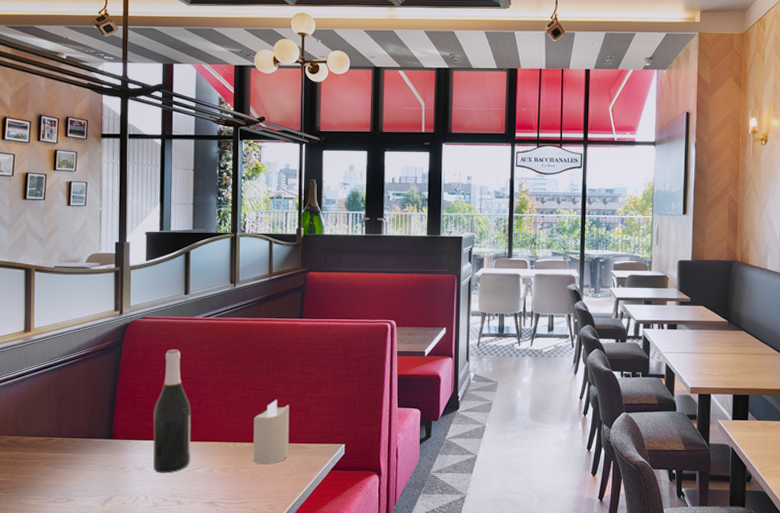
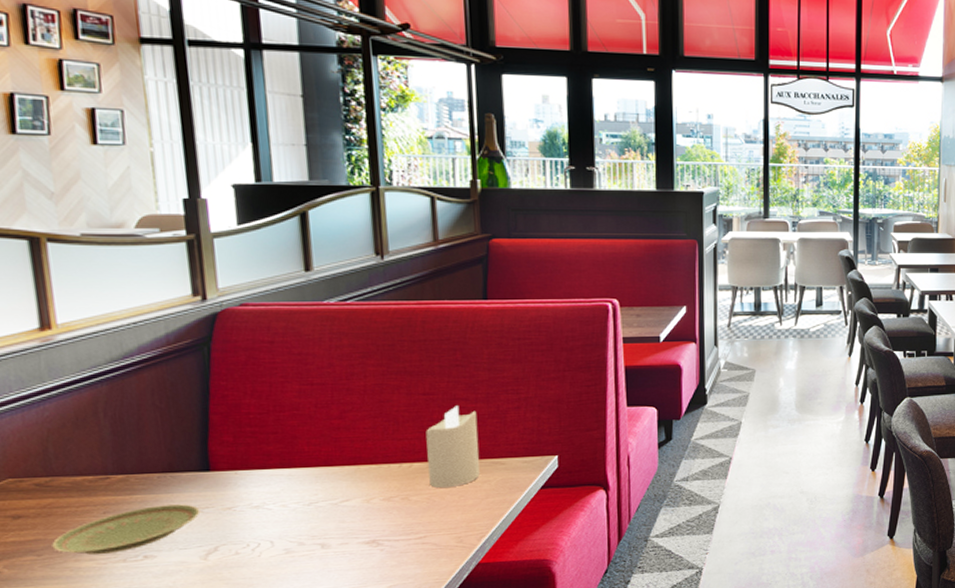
plate: none [14,462,104,495] -> present [51,504,201,555]
wine bottle: present [153,349,191,473] -> none [271,346,336,510]

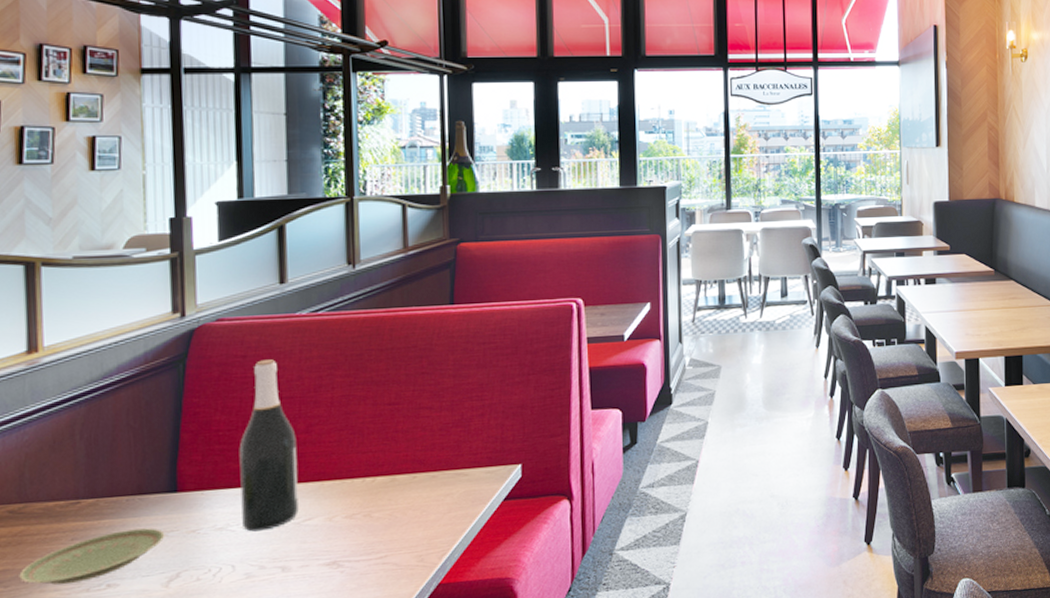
wine bottle: none [271,346,336,510] -> present [239,359,299,532]
candle: present [425,406,480,488] -> none [390,415,443,503]

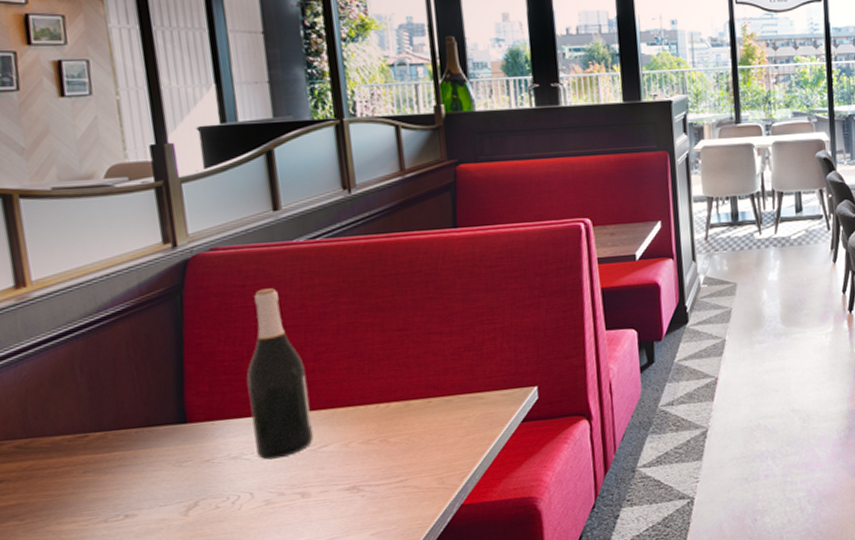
plate: present [19,528,165,585] -> none [33,459,179,517]

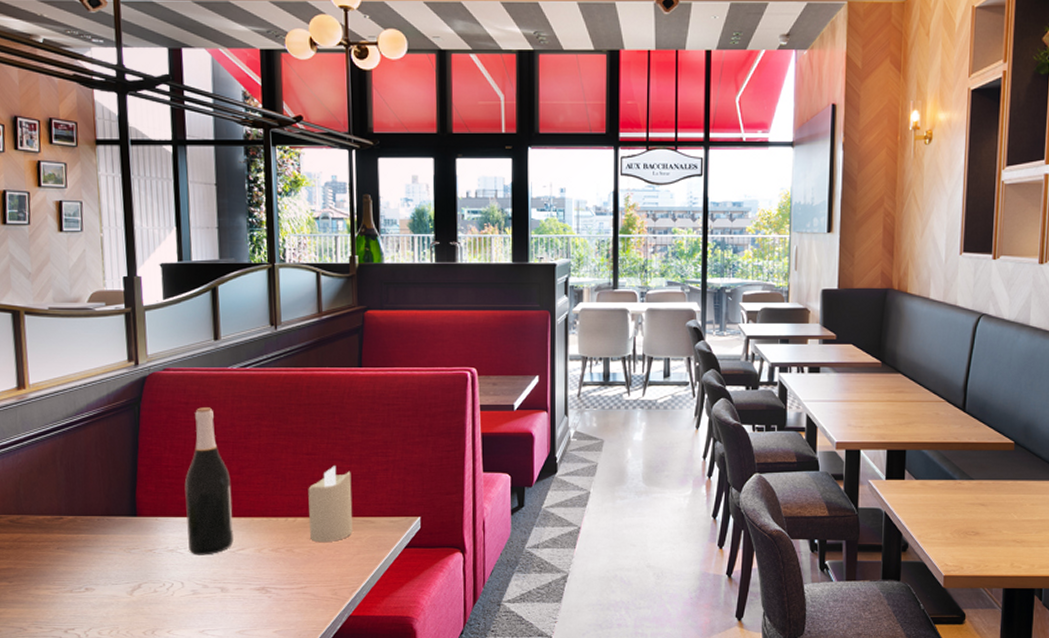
candle: none [401,340,459,428] -> present [308,466,353,543]

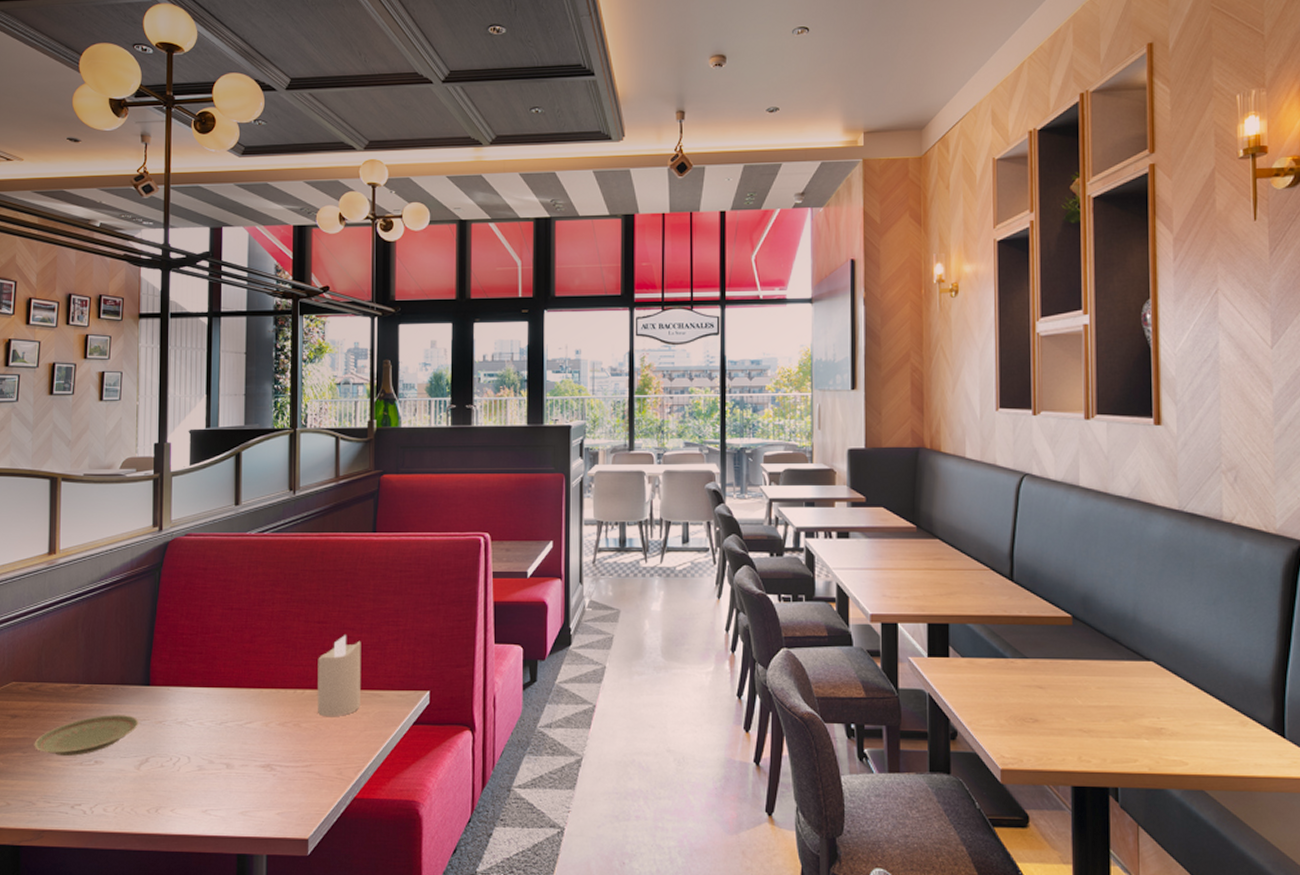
plate: none [19,544,129,584] -> present [34,715,139,756]
wine bottle: present [184,407,234,555] -> none [198,573,243,728]

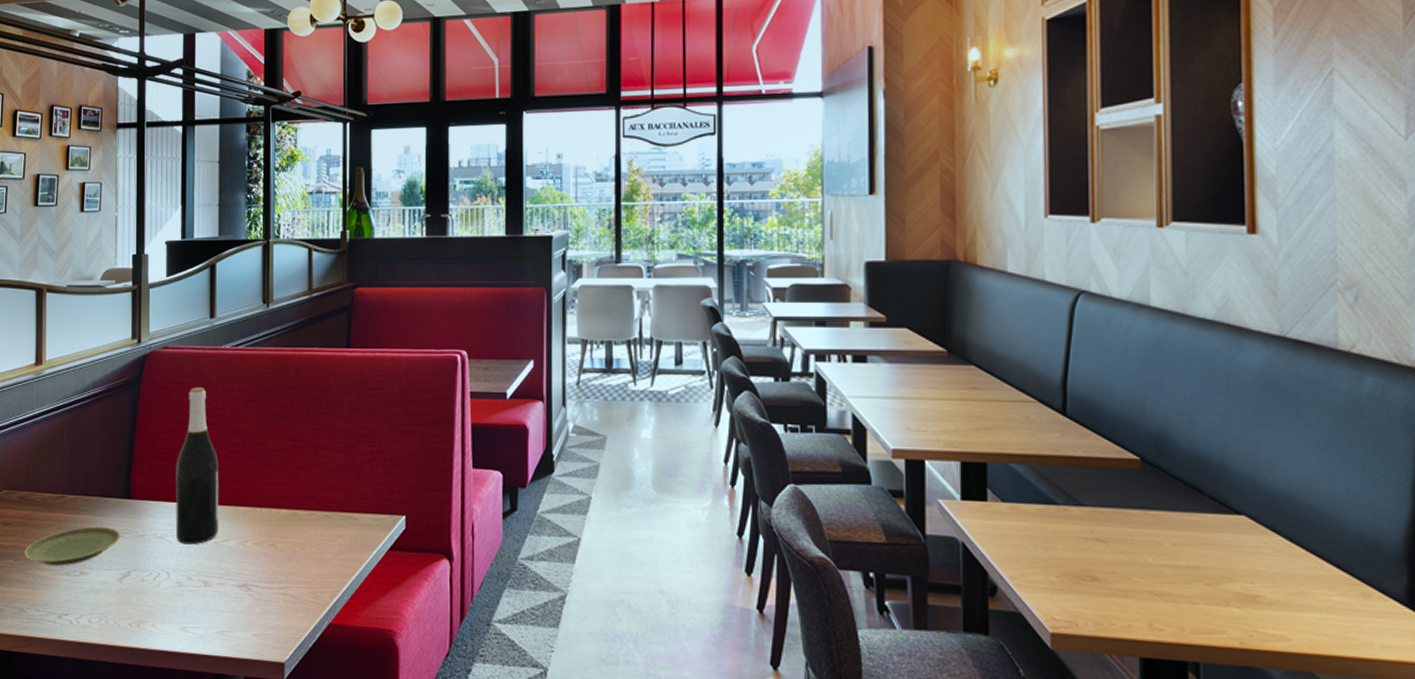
wine bottle: none [198,573,243,728] -> present [175,387,219,545]
candle: present [318,635,361,717] -> none [292,454,336,539]

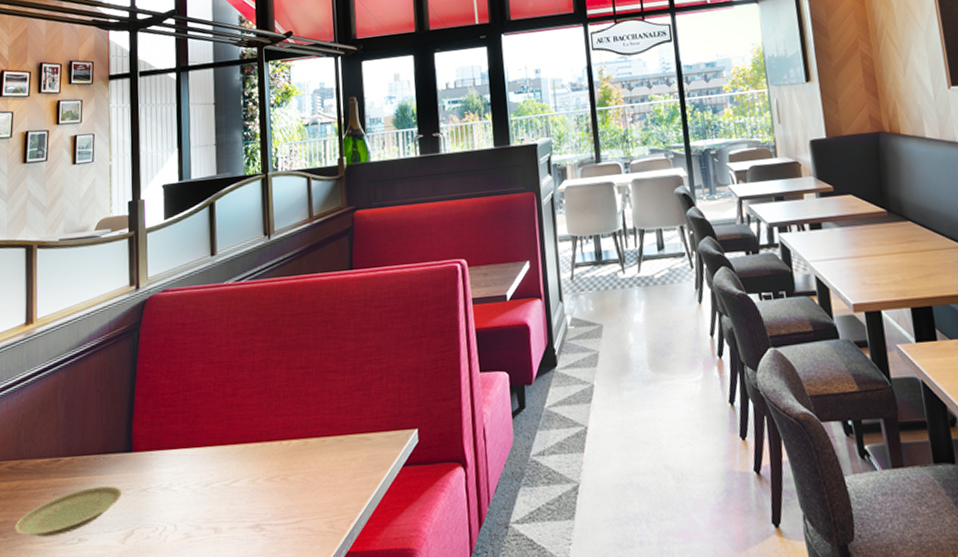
wine bottle: present [175,387,219,545] -> none [180,326,228,492]

